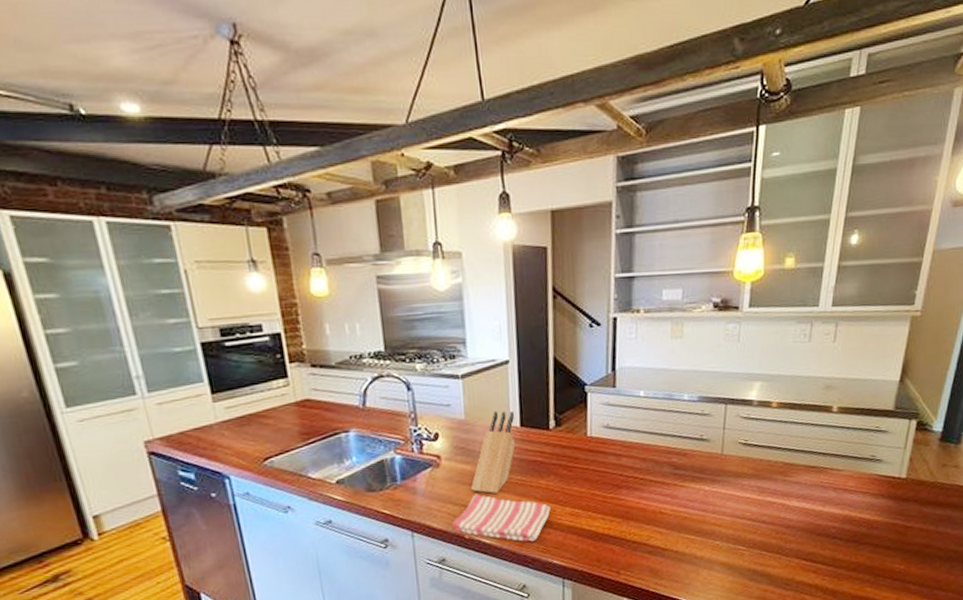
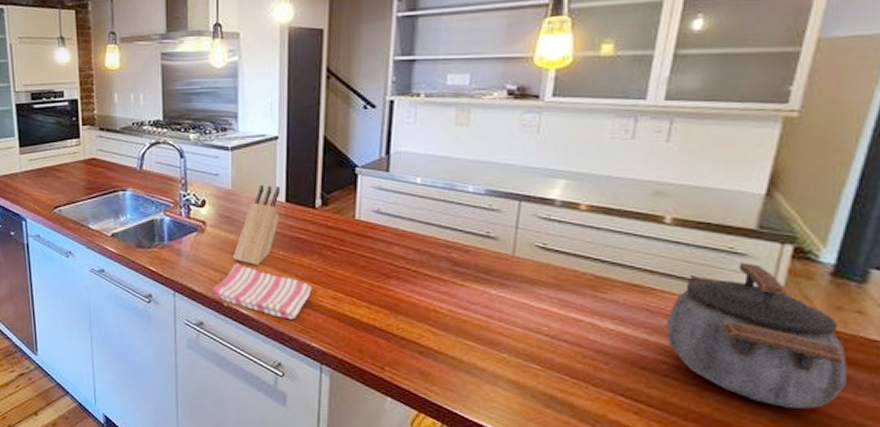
kettle: none [834,437,948,548] -> present [666,262,847,409]

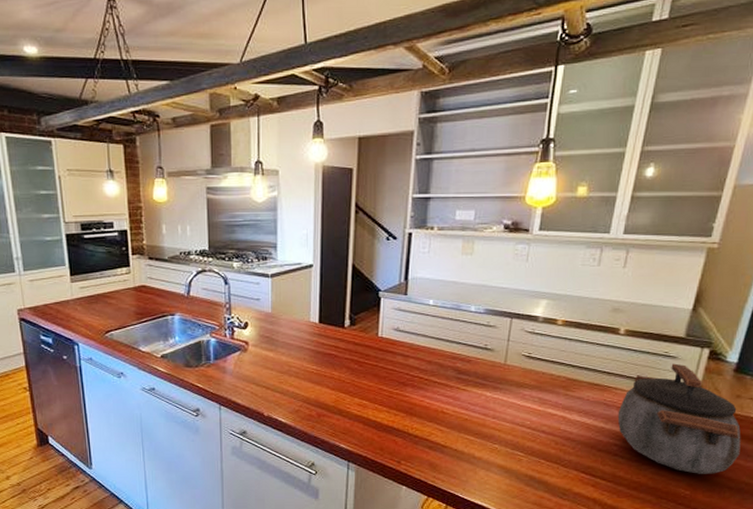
dish towel: present [211,263,312,320] -> none [253,378,341,425]
knife block: present [232,184,281,266] -> none [272,307,315,380]

